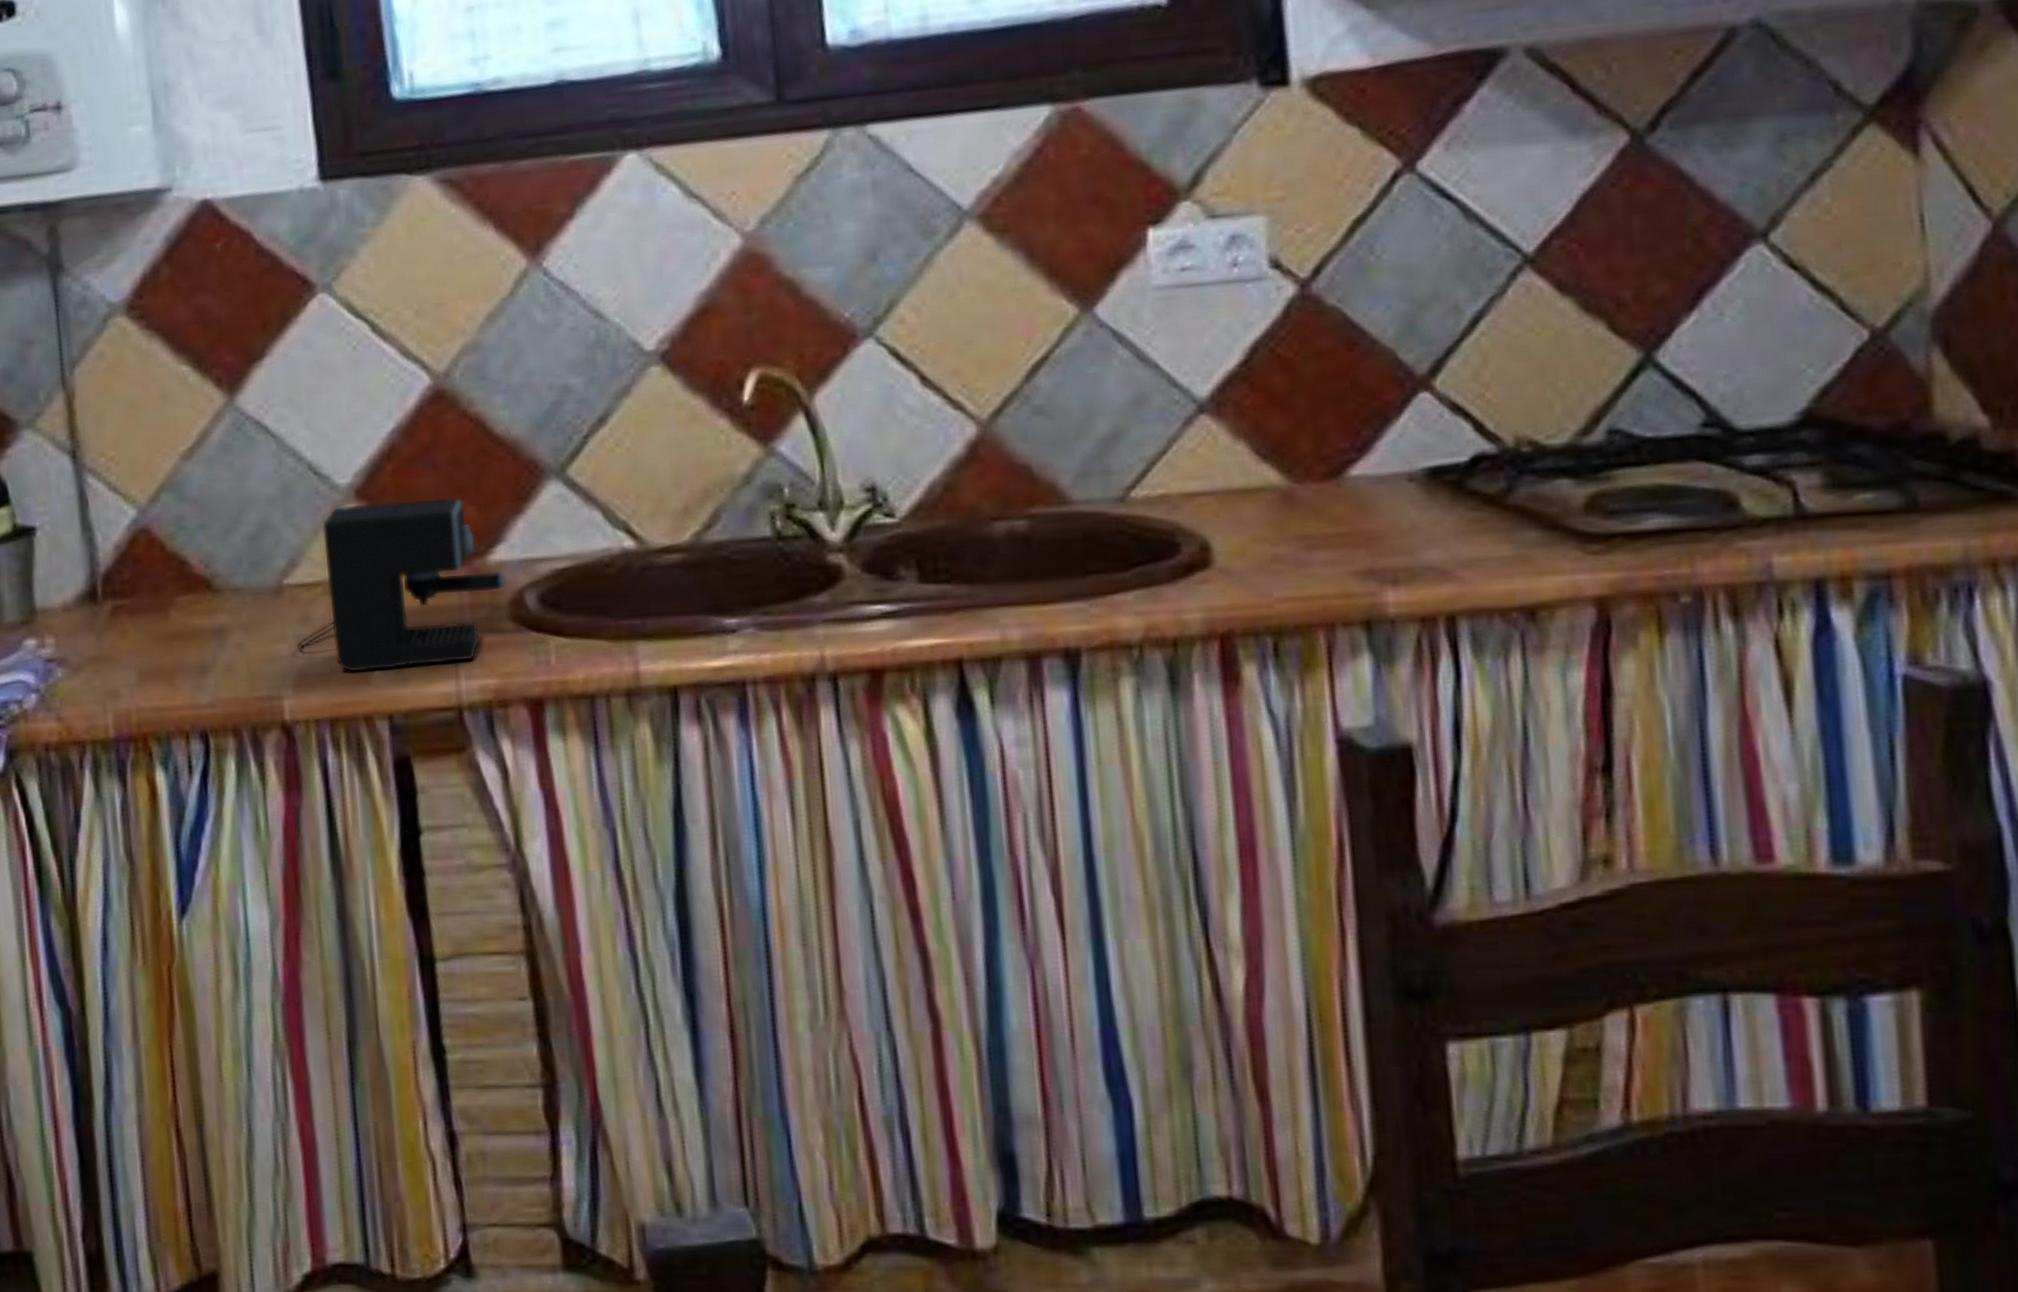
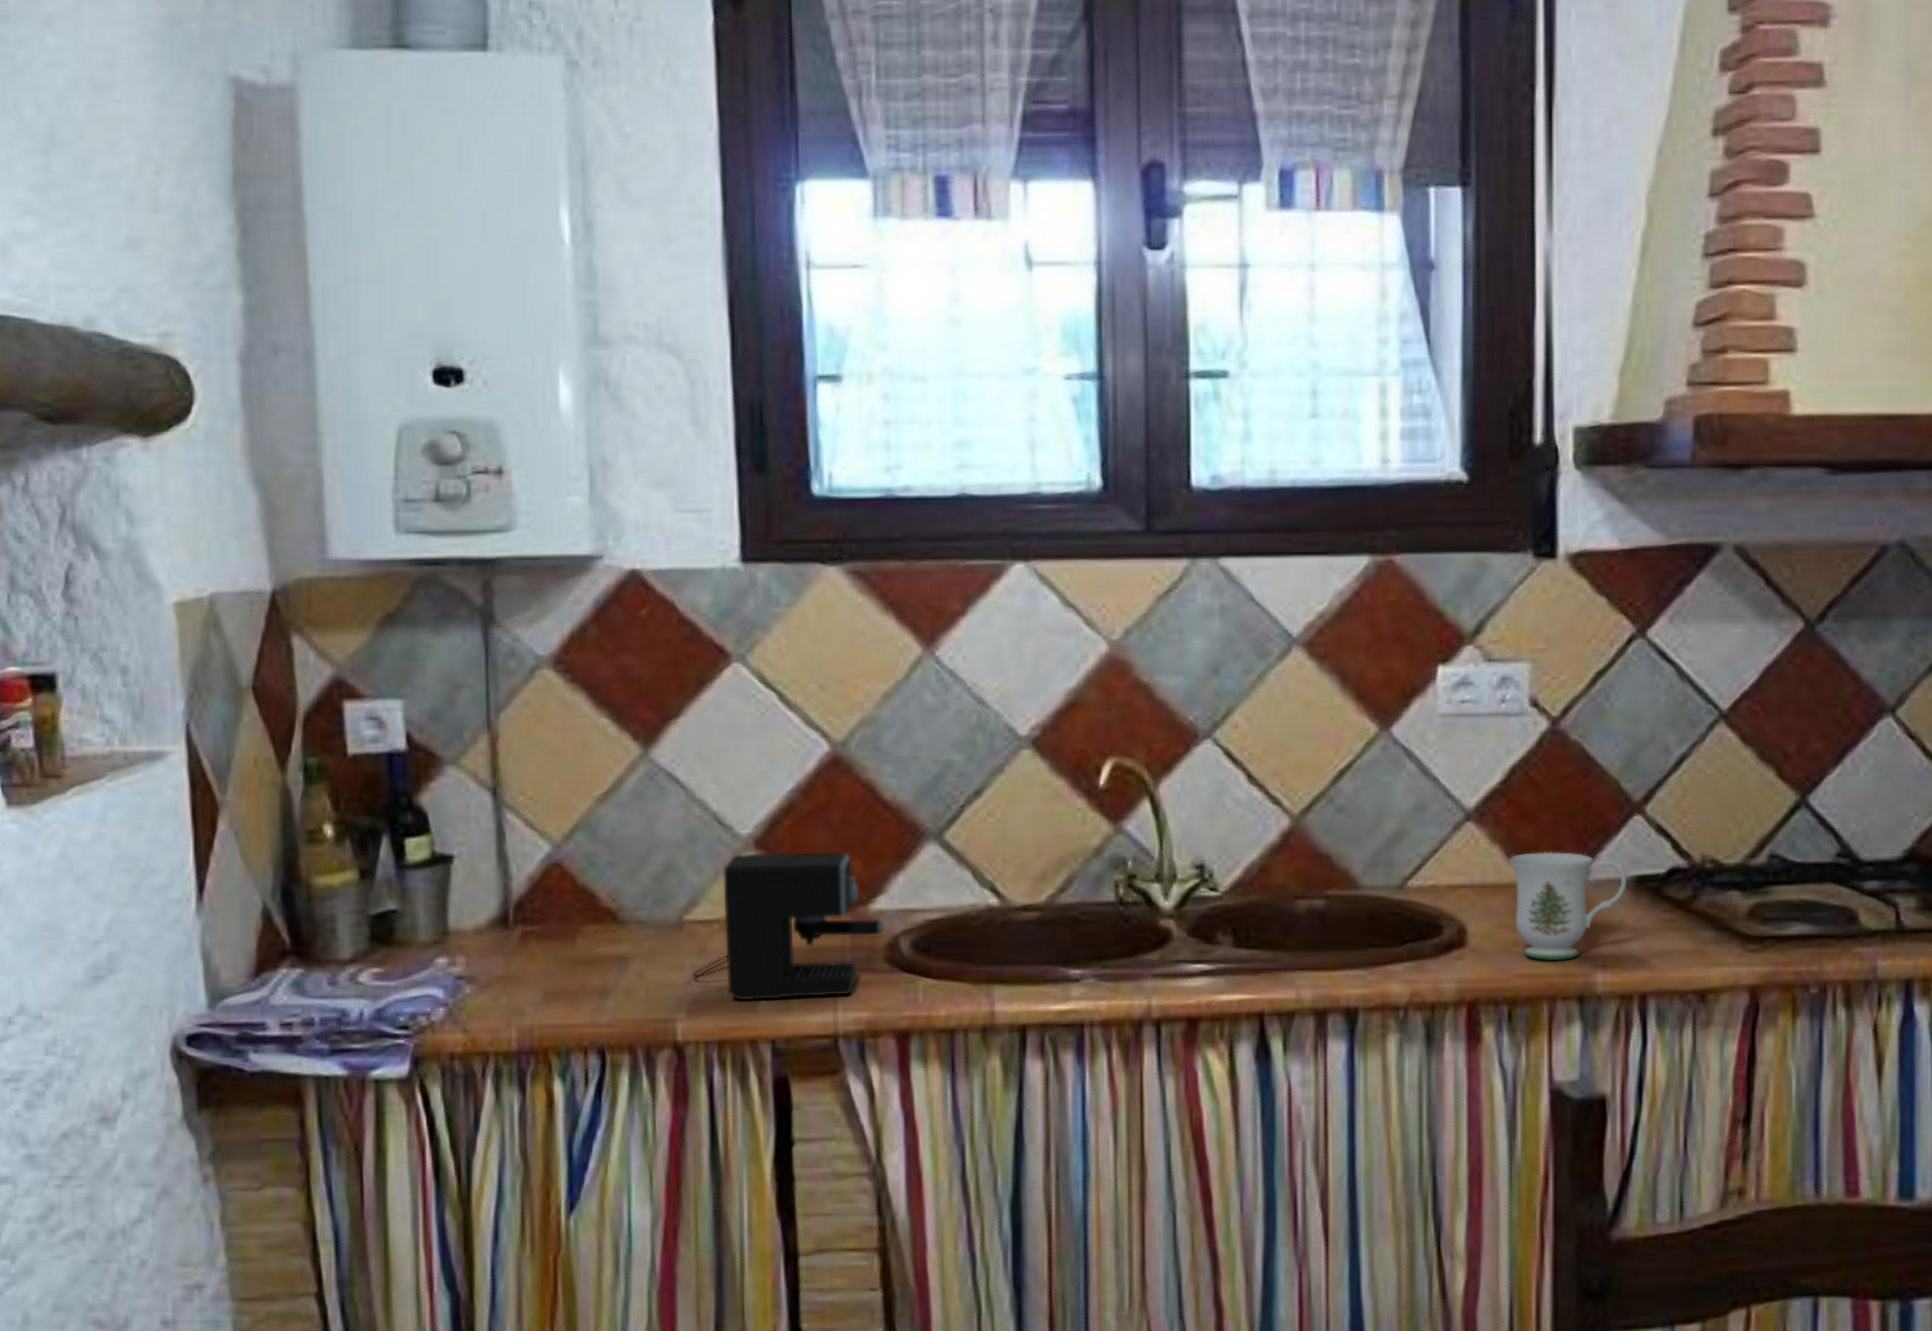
mug: none [1257,443,1417,579] -> present [1508,851,1626,961]

